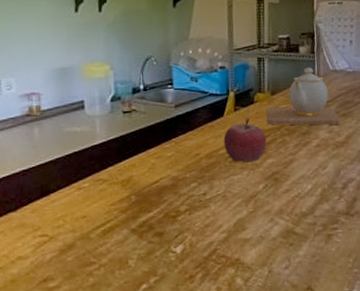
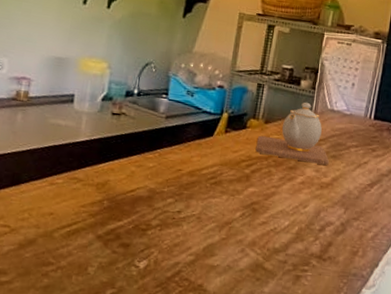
fruit: present [223,118,267,162] -> none [208,142,253,187]

